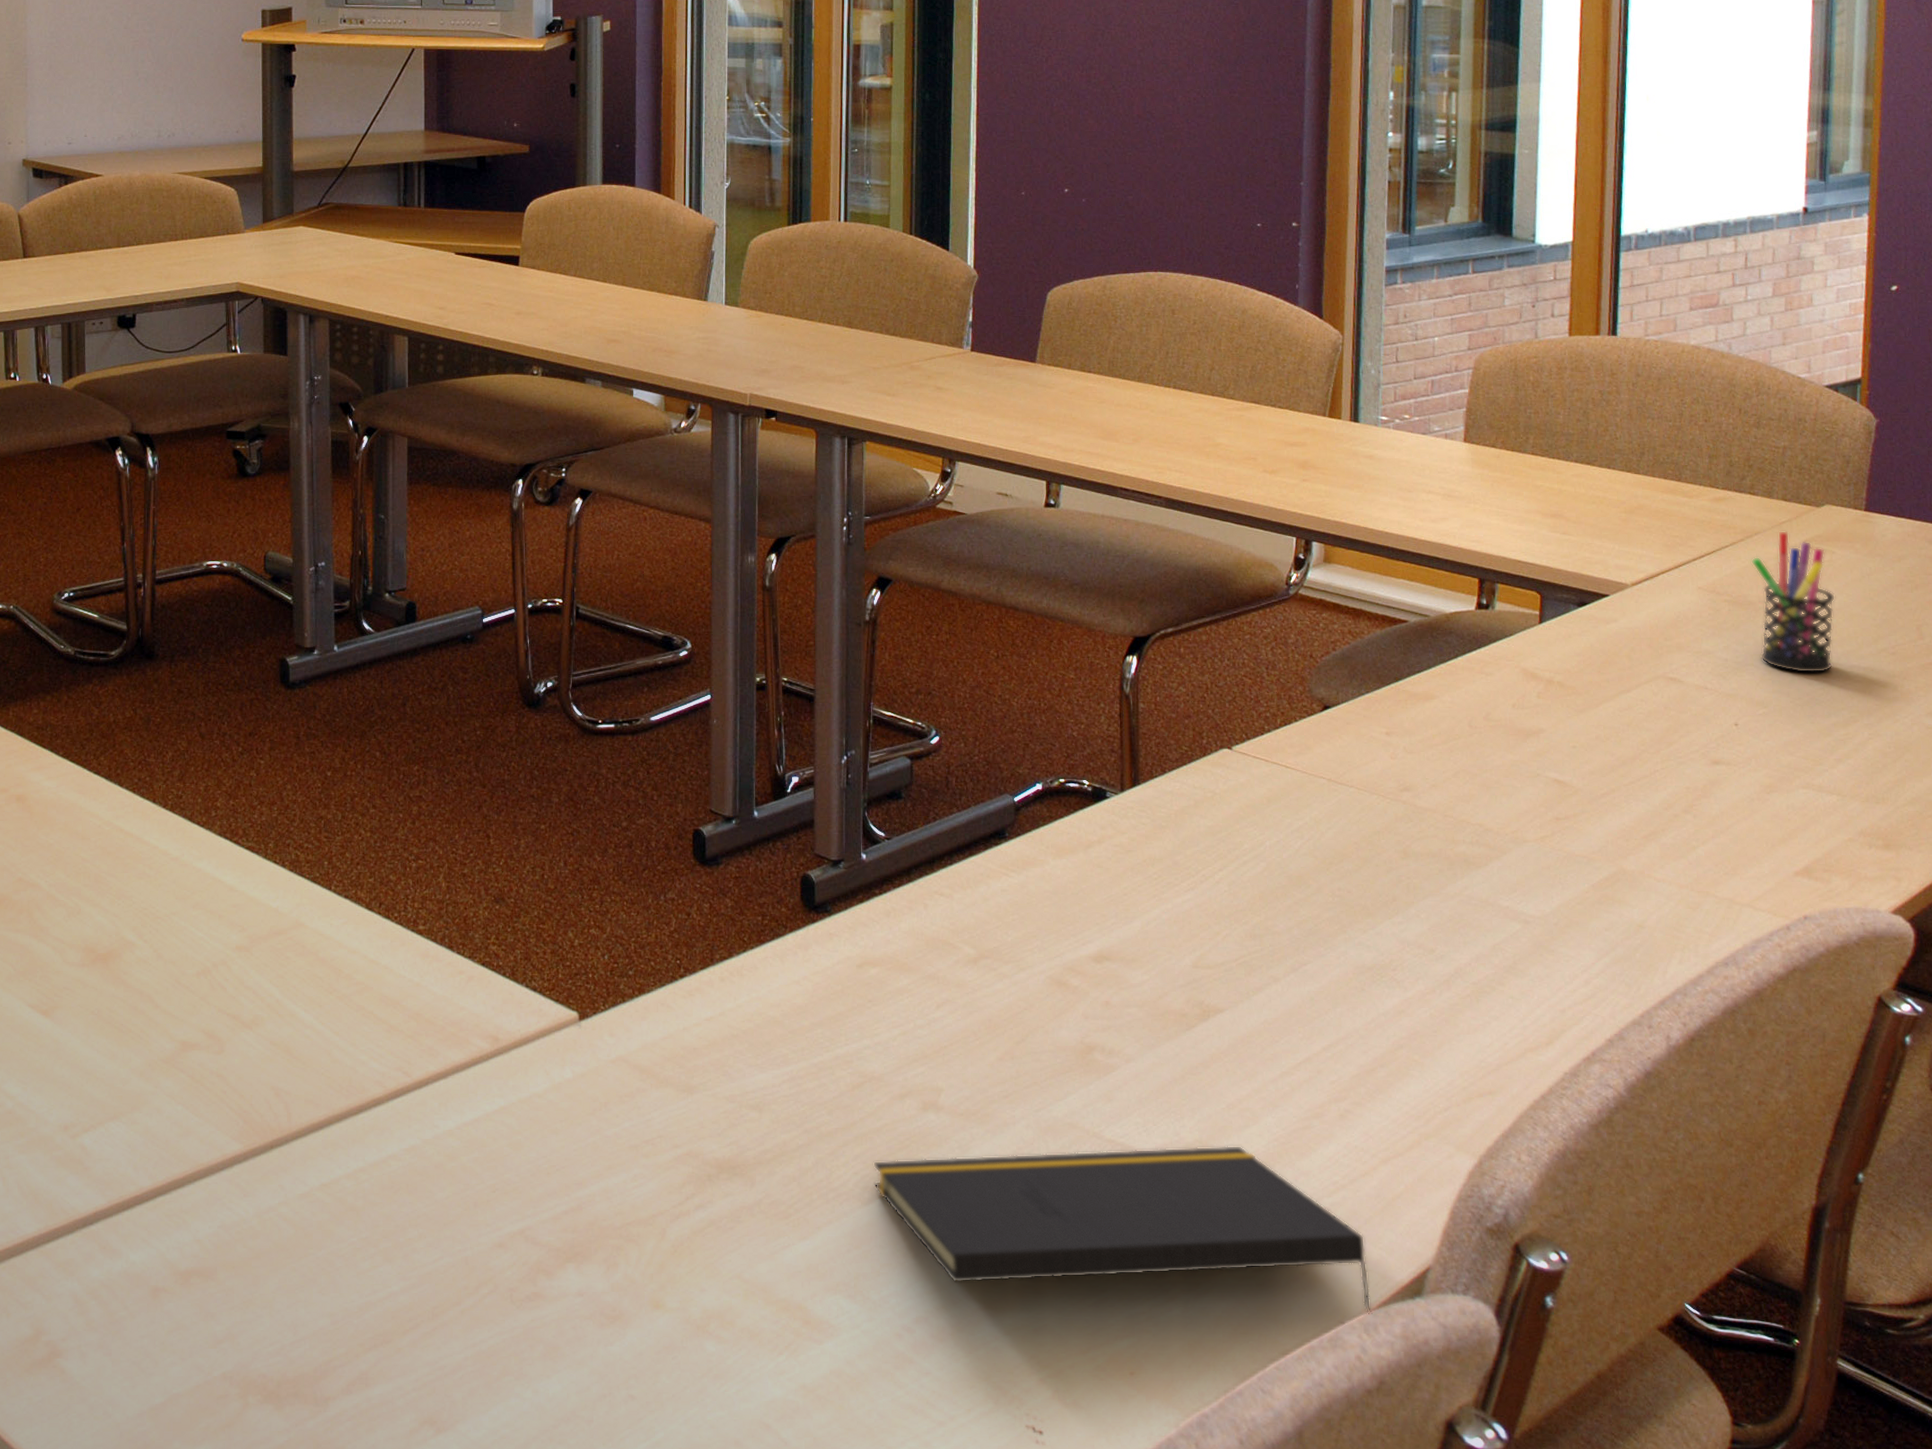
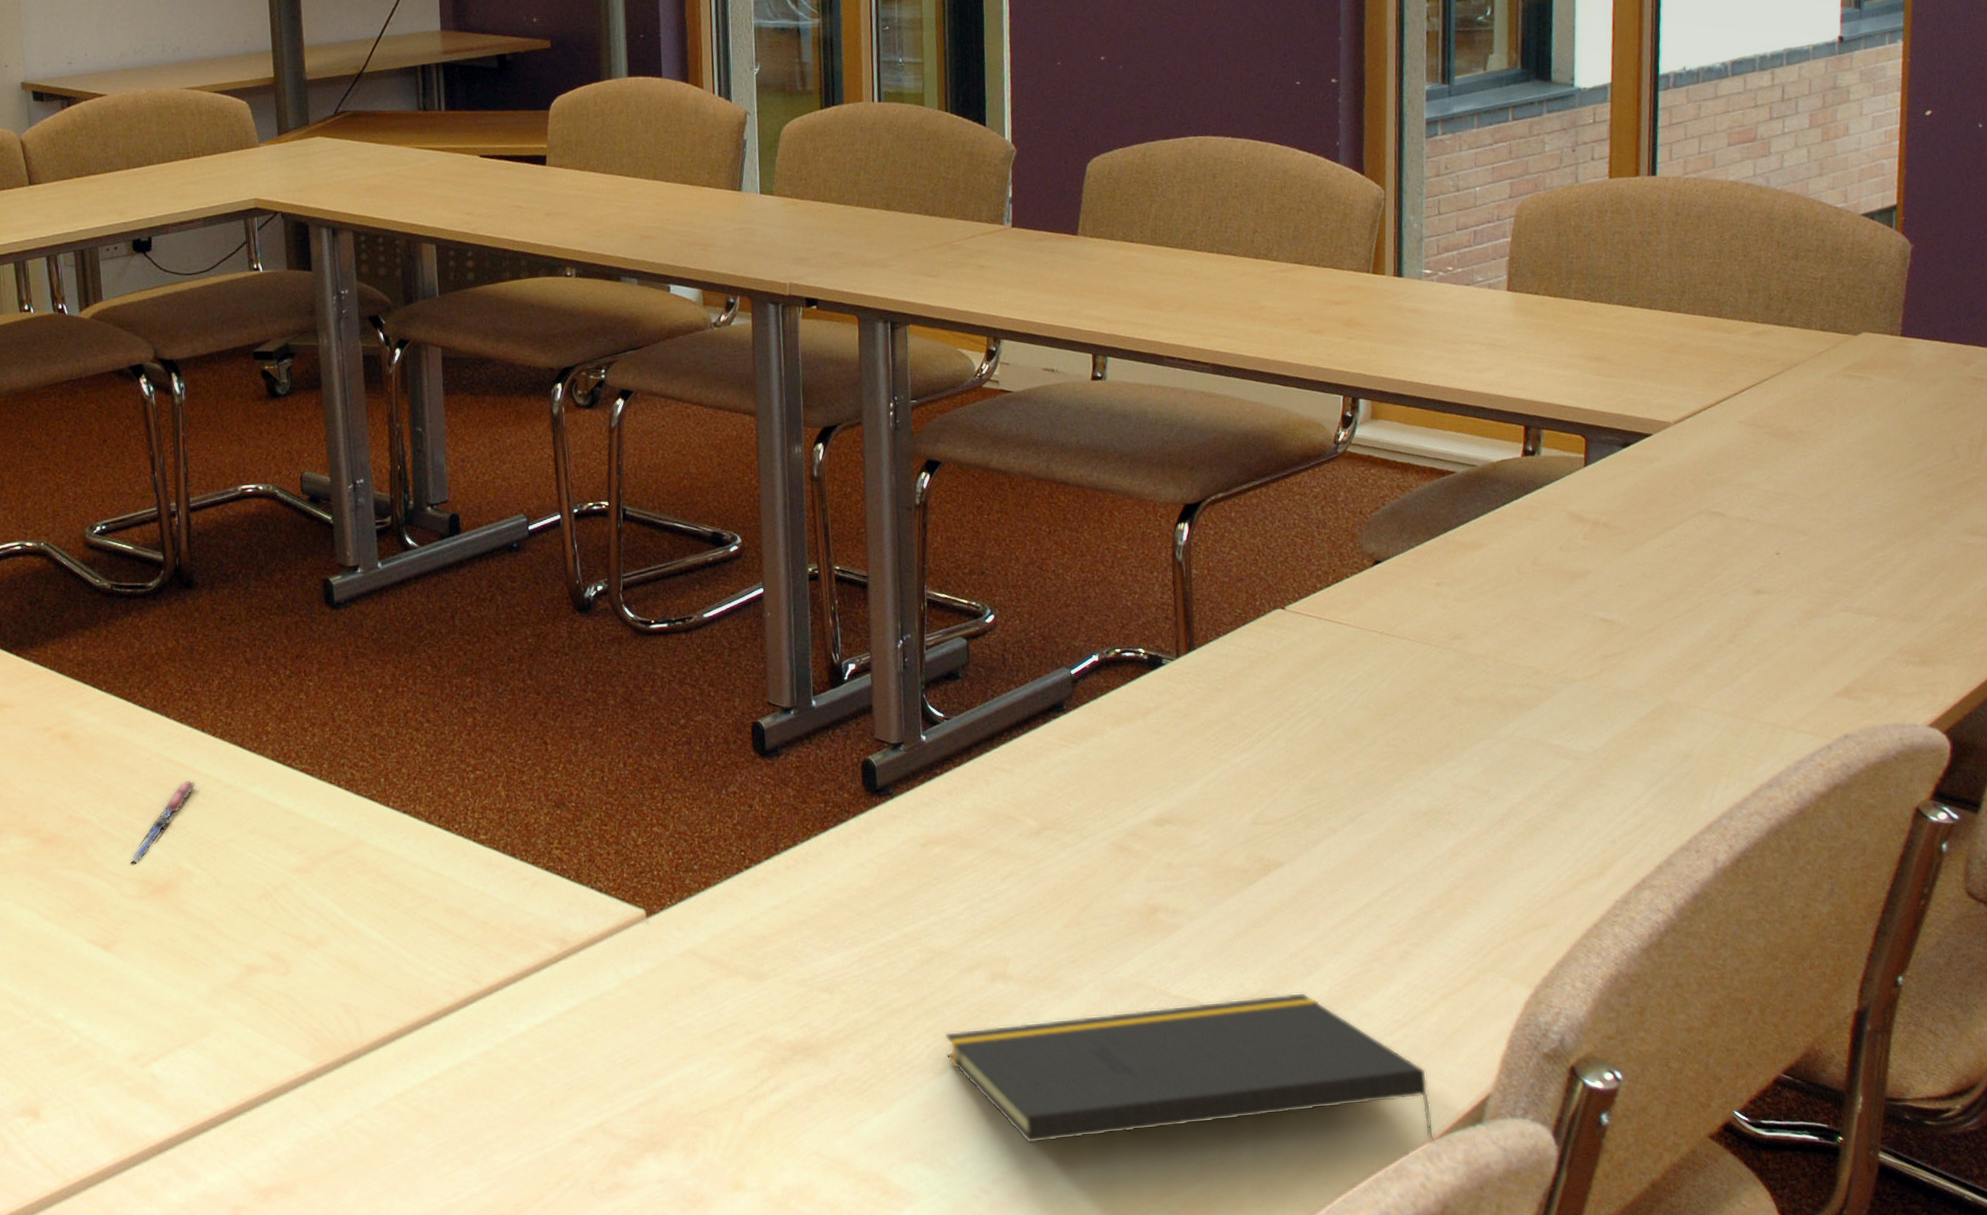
pen: none [74,850,144,931] -> present [130,779,196,864]
pen holder: present [1751,530,1835,674] -> none [1790,360,1873,500]

